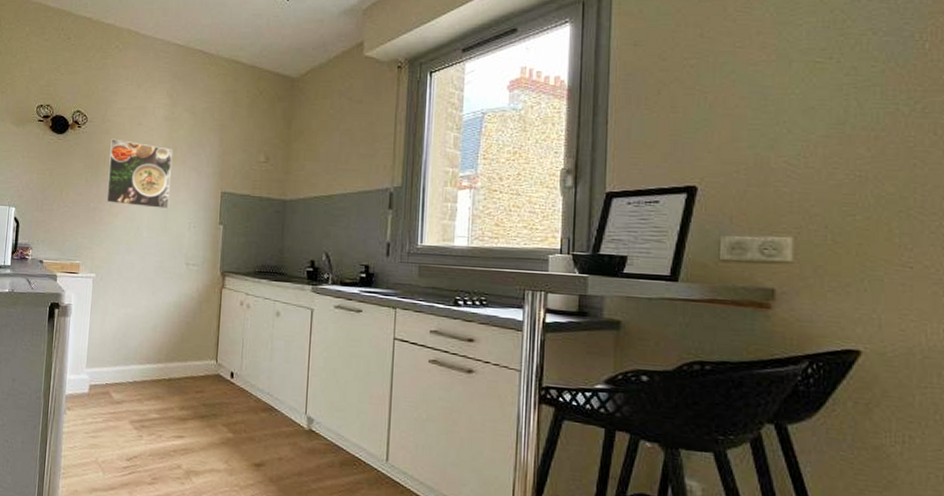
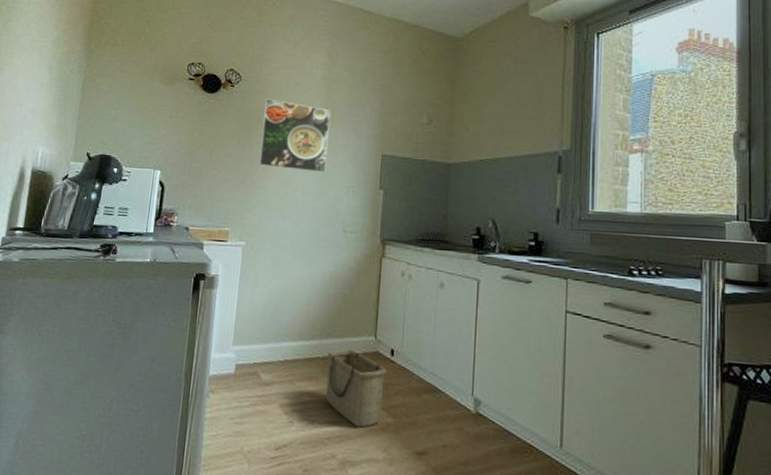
basket: none [171,371,227,442] -> present [325,349,387,428]

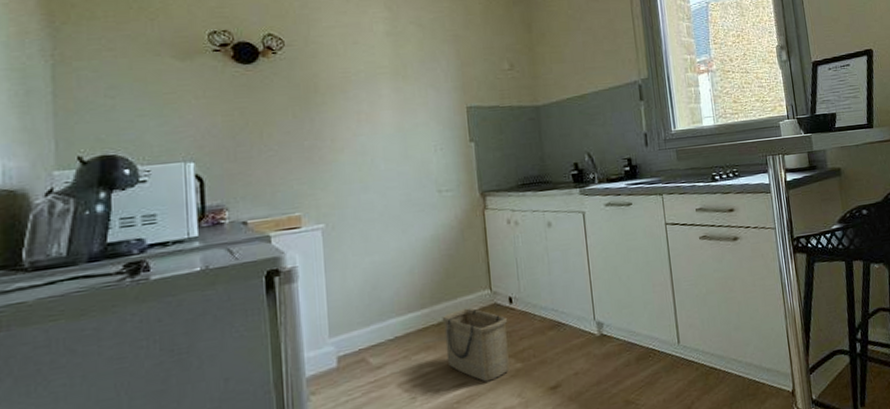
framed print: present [259,98,331,173] -> none [319,62,408,139]

